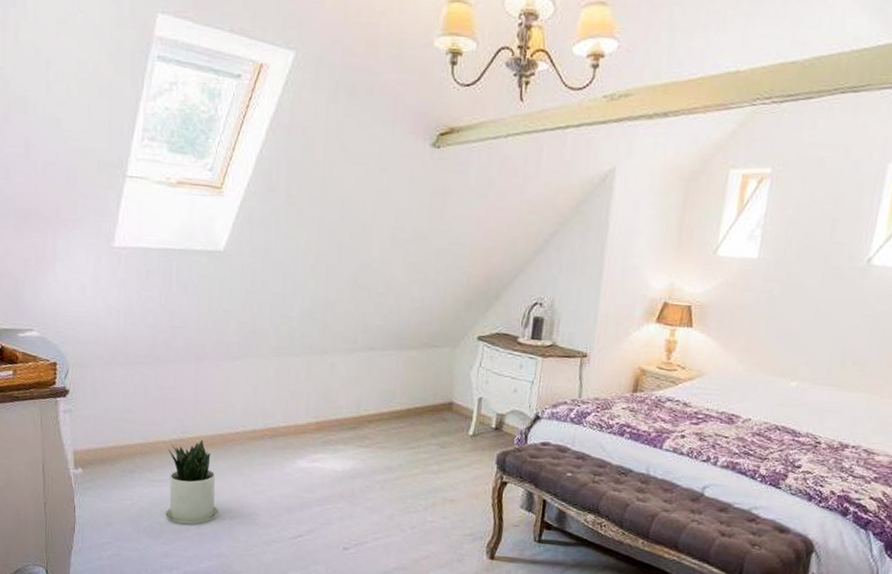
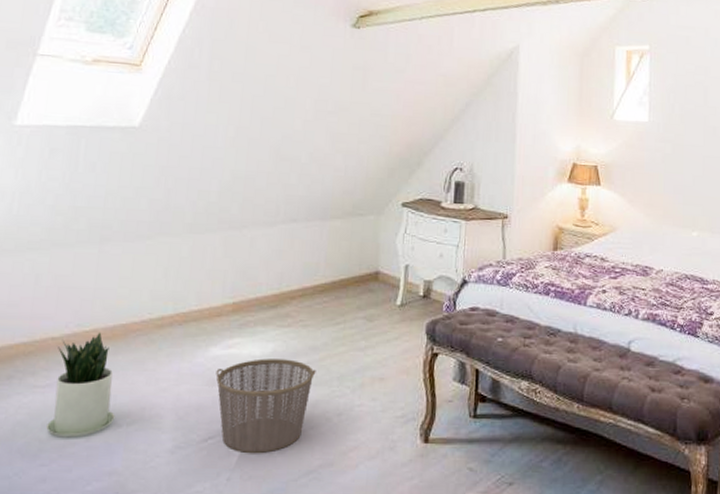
basket: none [302,473,392,553] -> present [216,358,316,453]

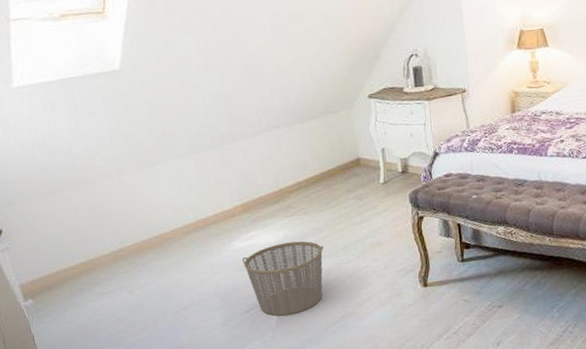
planter: present [46,332,115,438] -> none [110,245,172,327]

